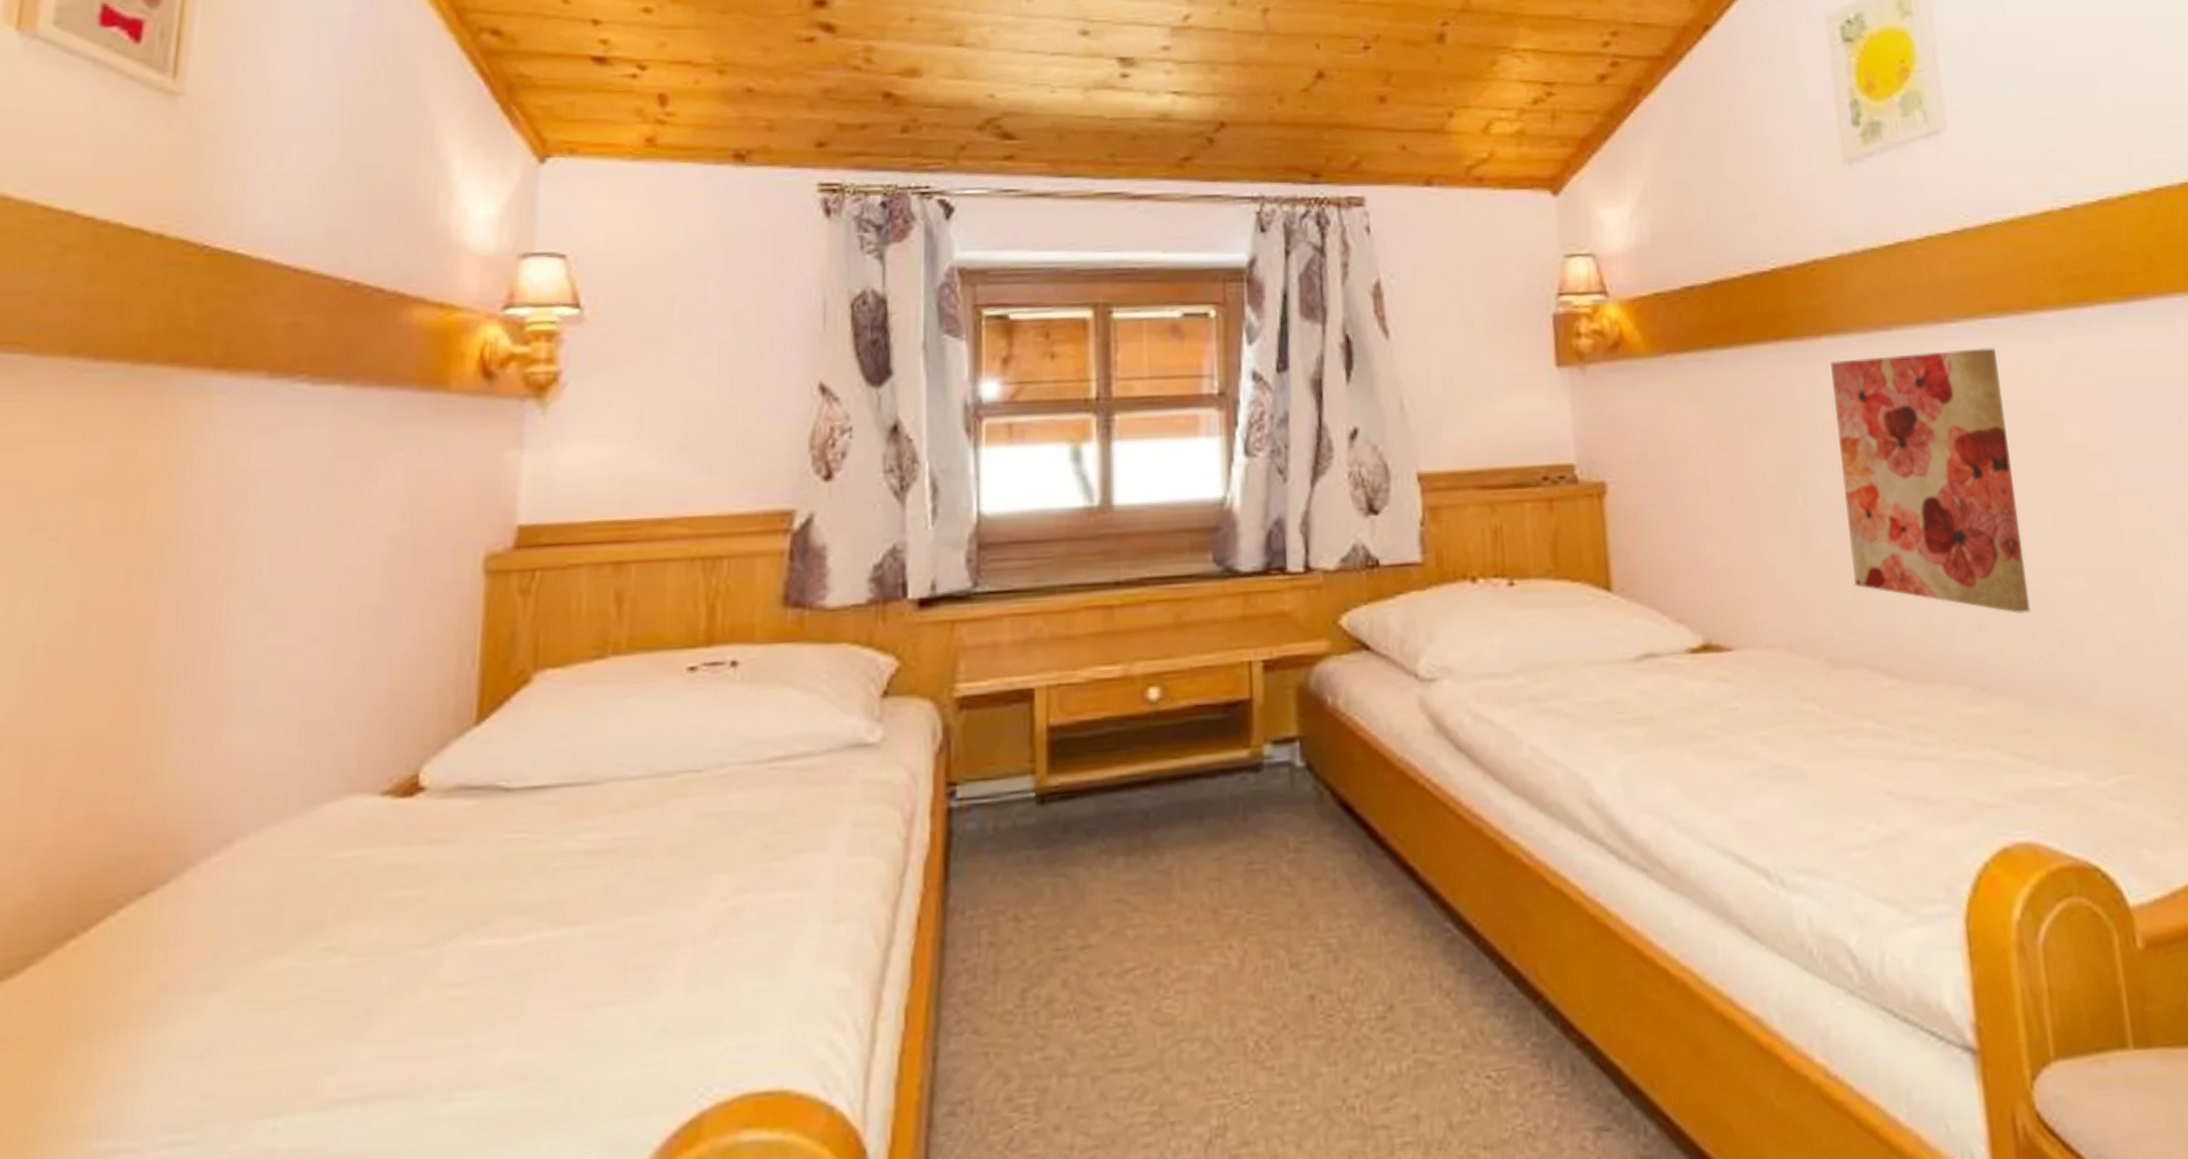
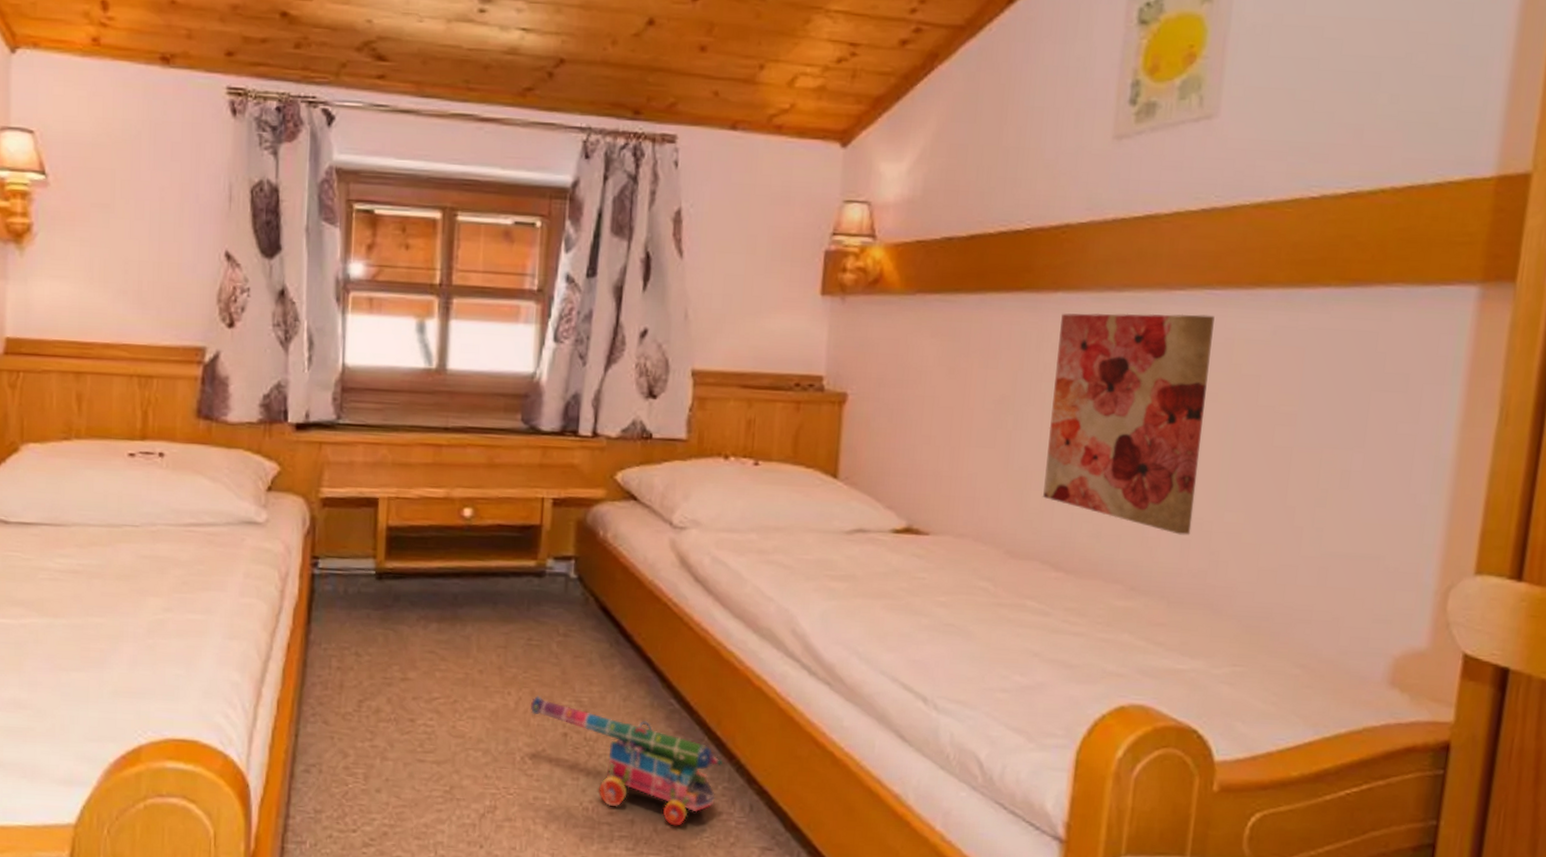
toy cannon: none [1260,944,1528,1115] -> present [530,695,724,826]

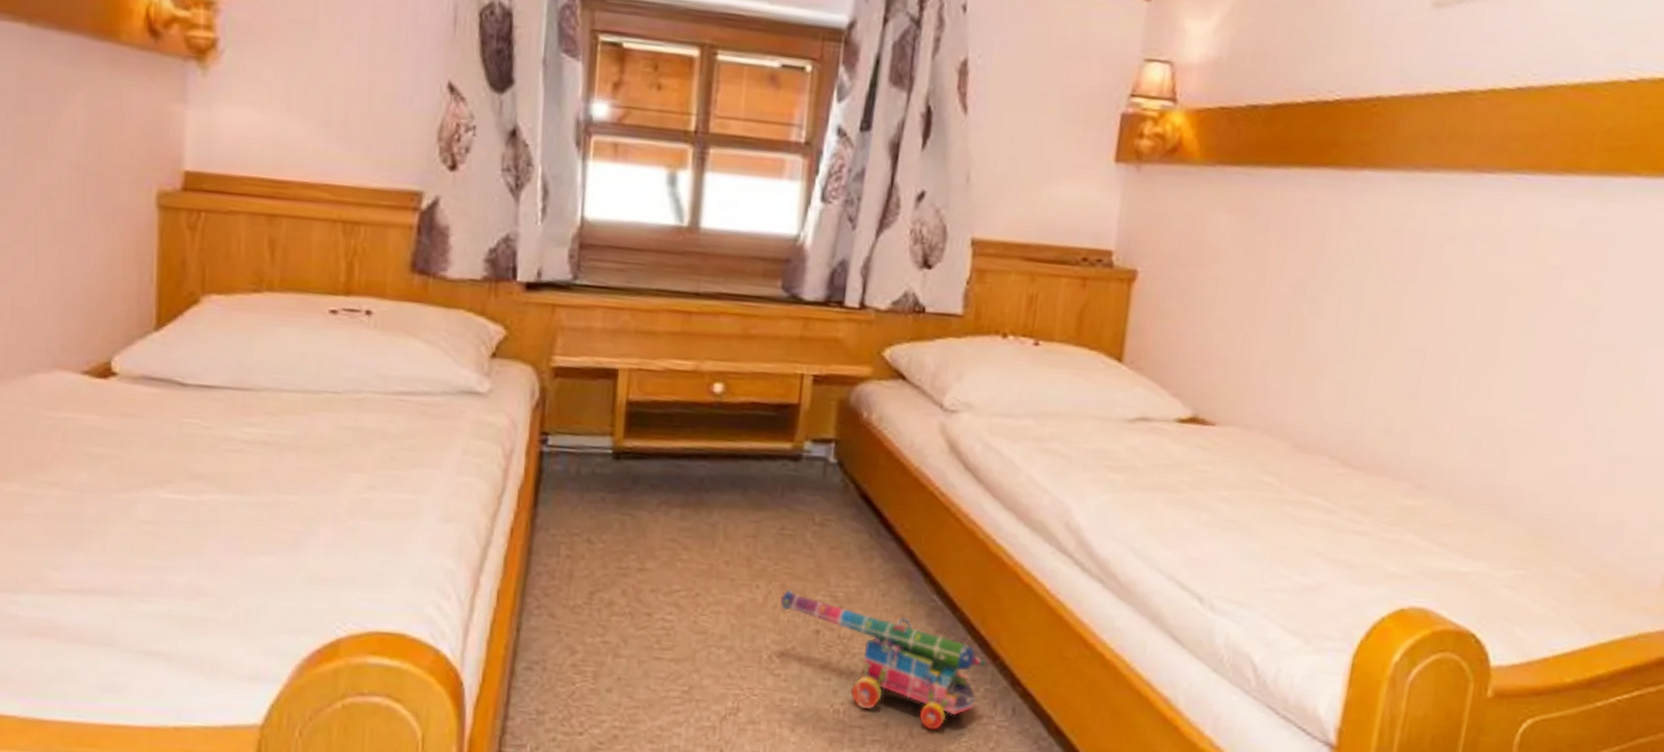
wall art: present [1043,313,1215,535] -> none [1335,193,1523,433]

